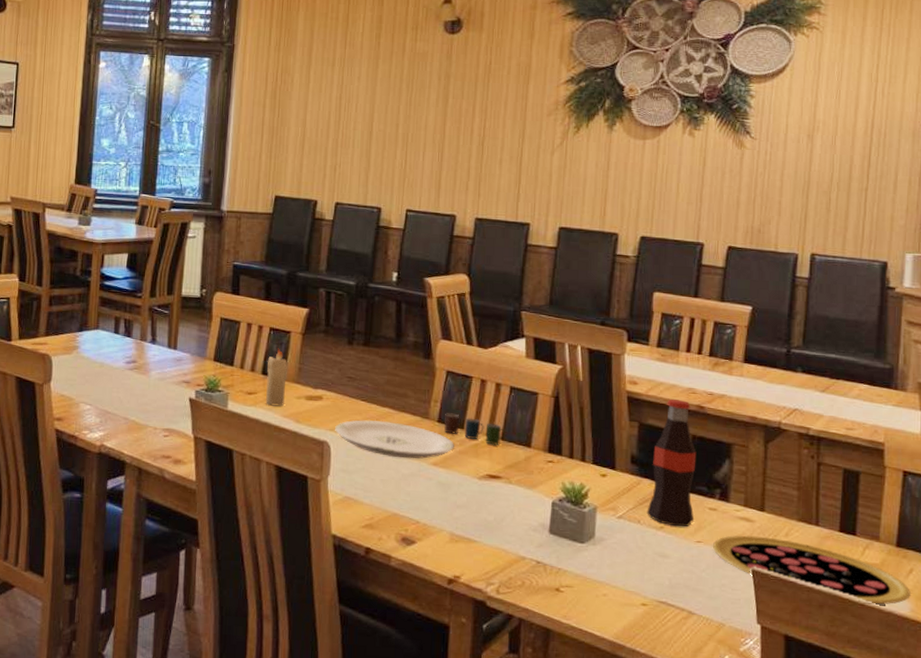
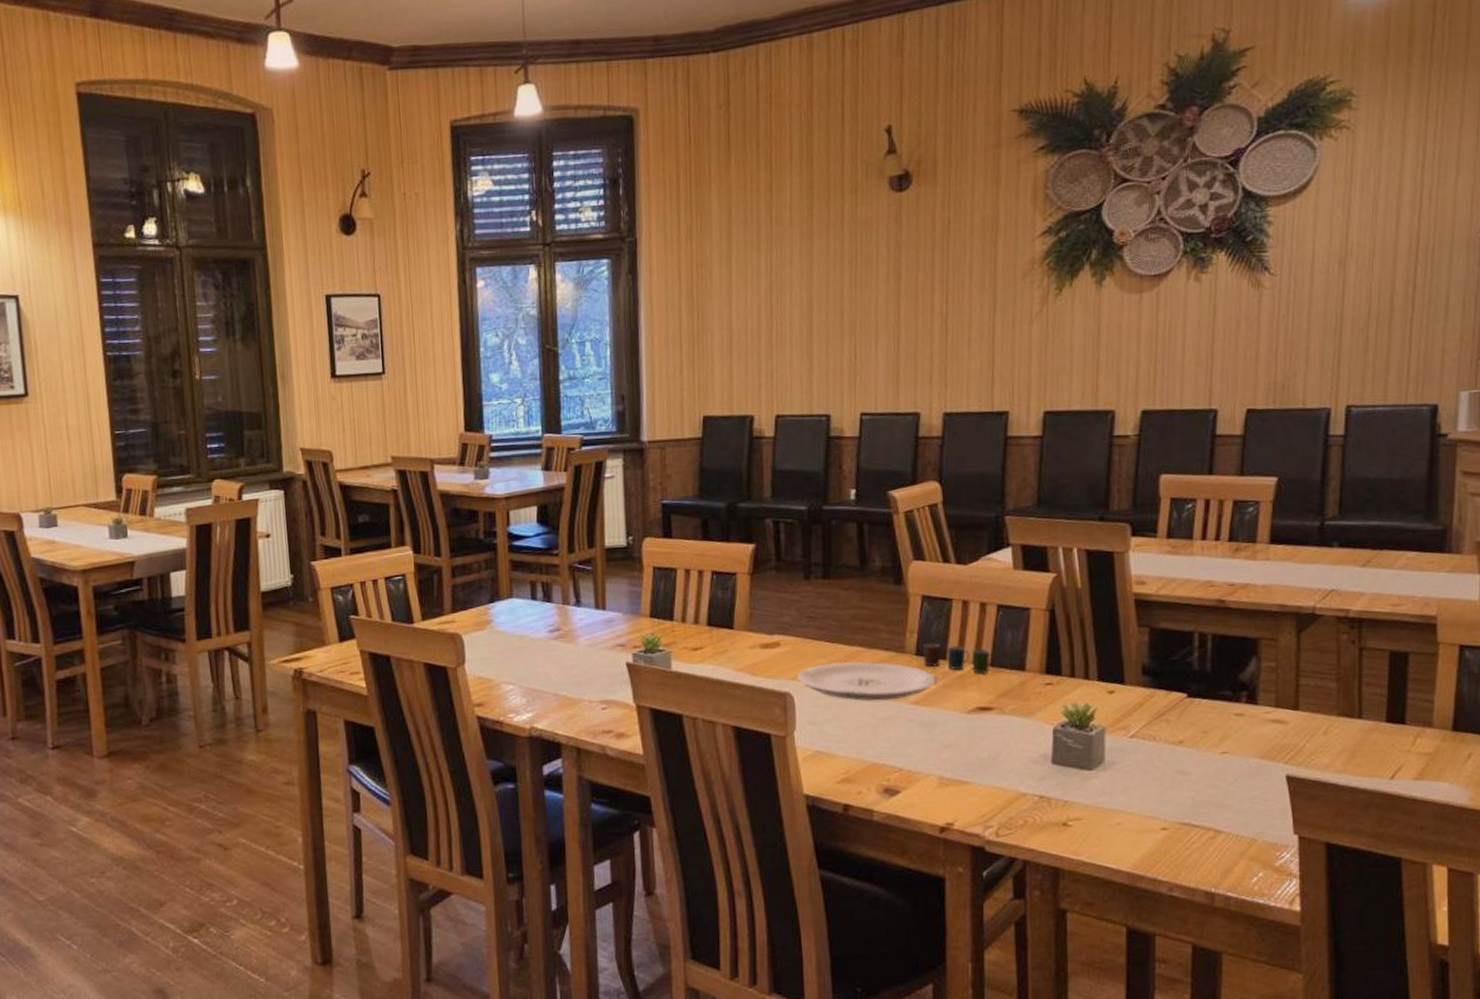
candle: present [266,348,288,406] -> none [712,593,737,660]
bottle: present [647,398,697,527] -> none [1163,595,1218,739]
pizza: present [713,535,911,605] -> none [1241,738,1469,798]

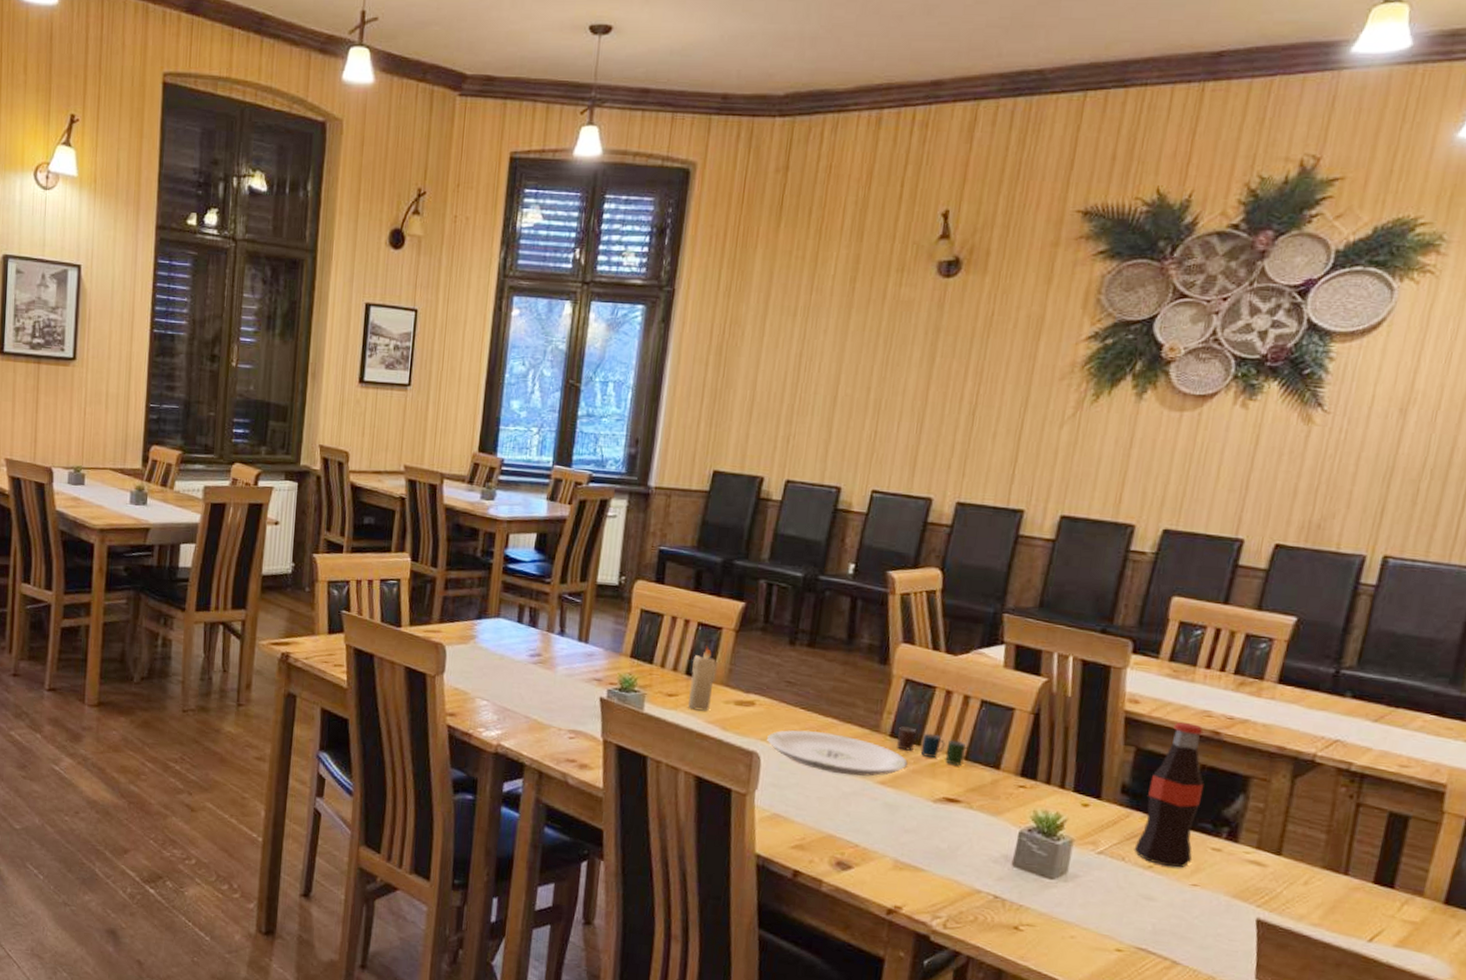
candle: none [712,593,737,660] -> present [688,646,717,711]
bottle: none [1163,595,1218,739] -> present [1134,721,1204,868]

